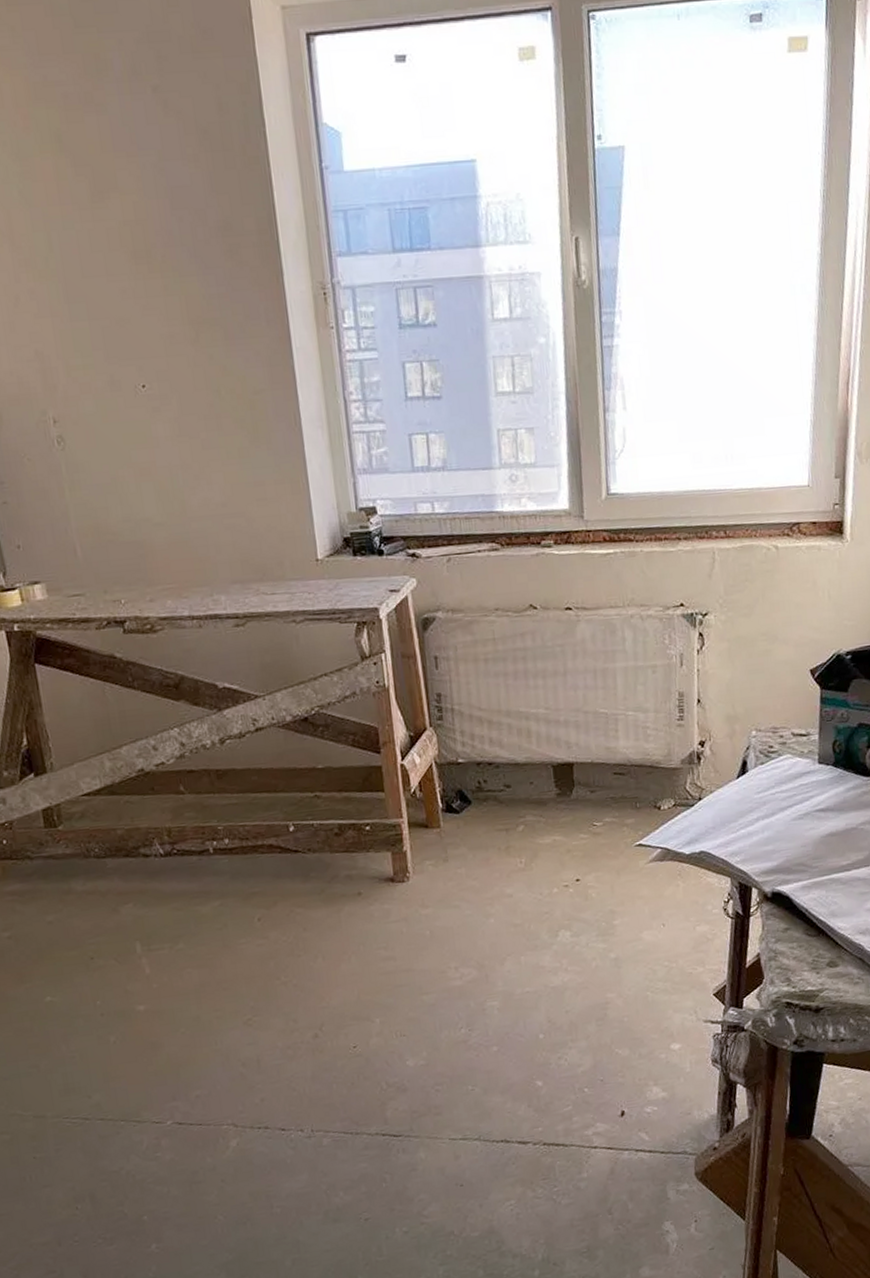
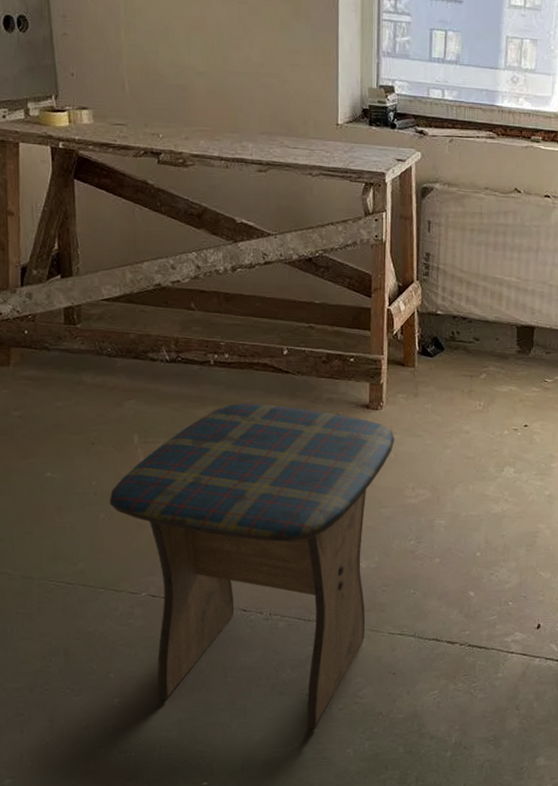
stool: none [117,890,429,1259] -> present [109,403,395,730]

